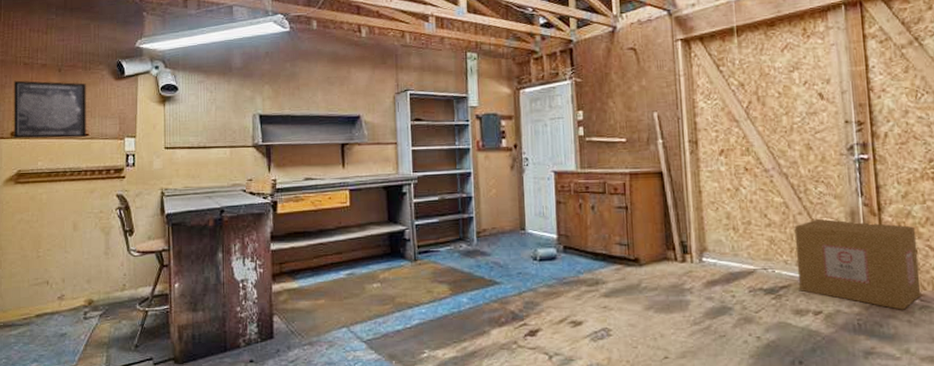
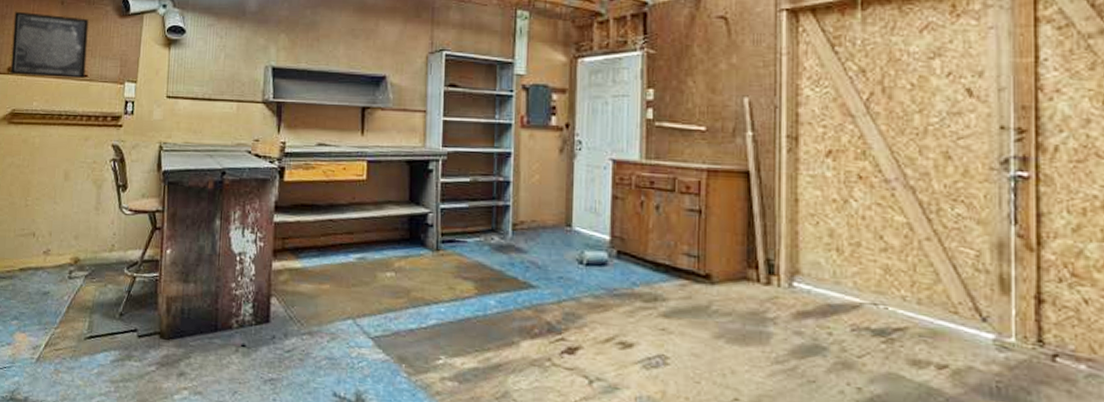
cardboard box: present [794,219,922,310] -> none [918,248,1089,377]

